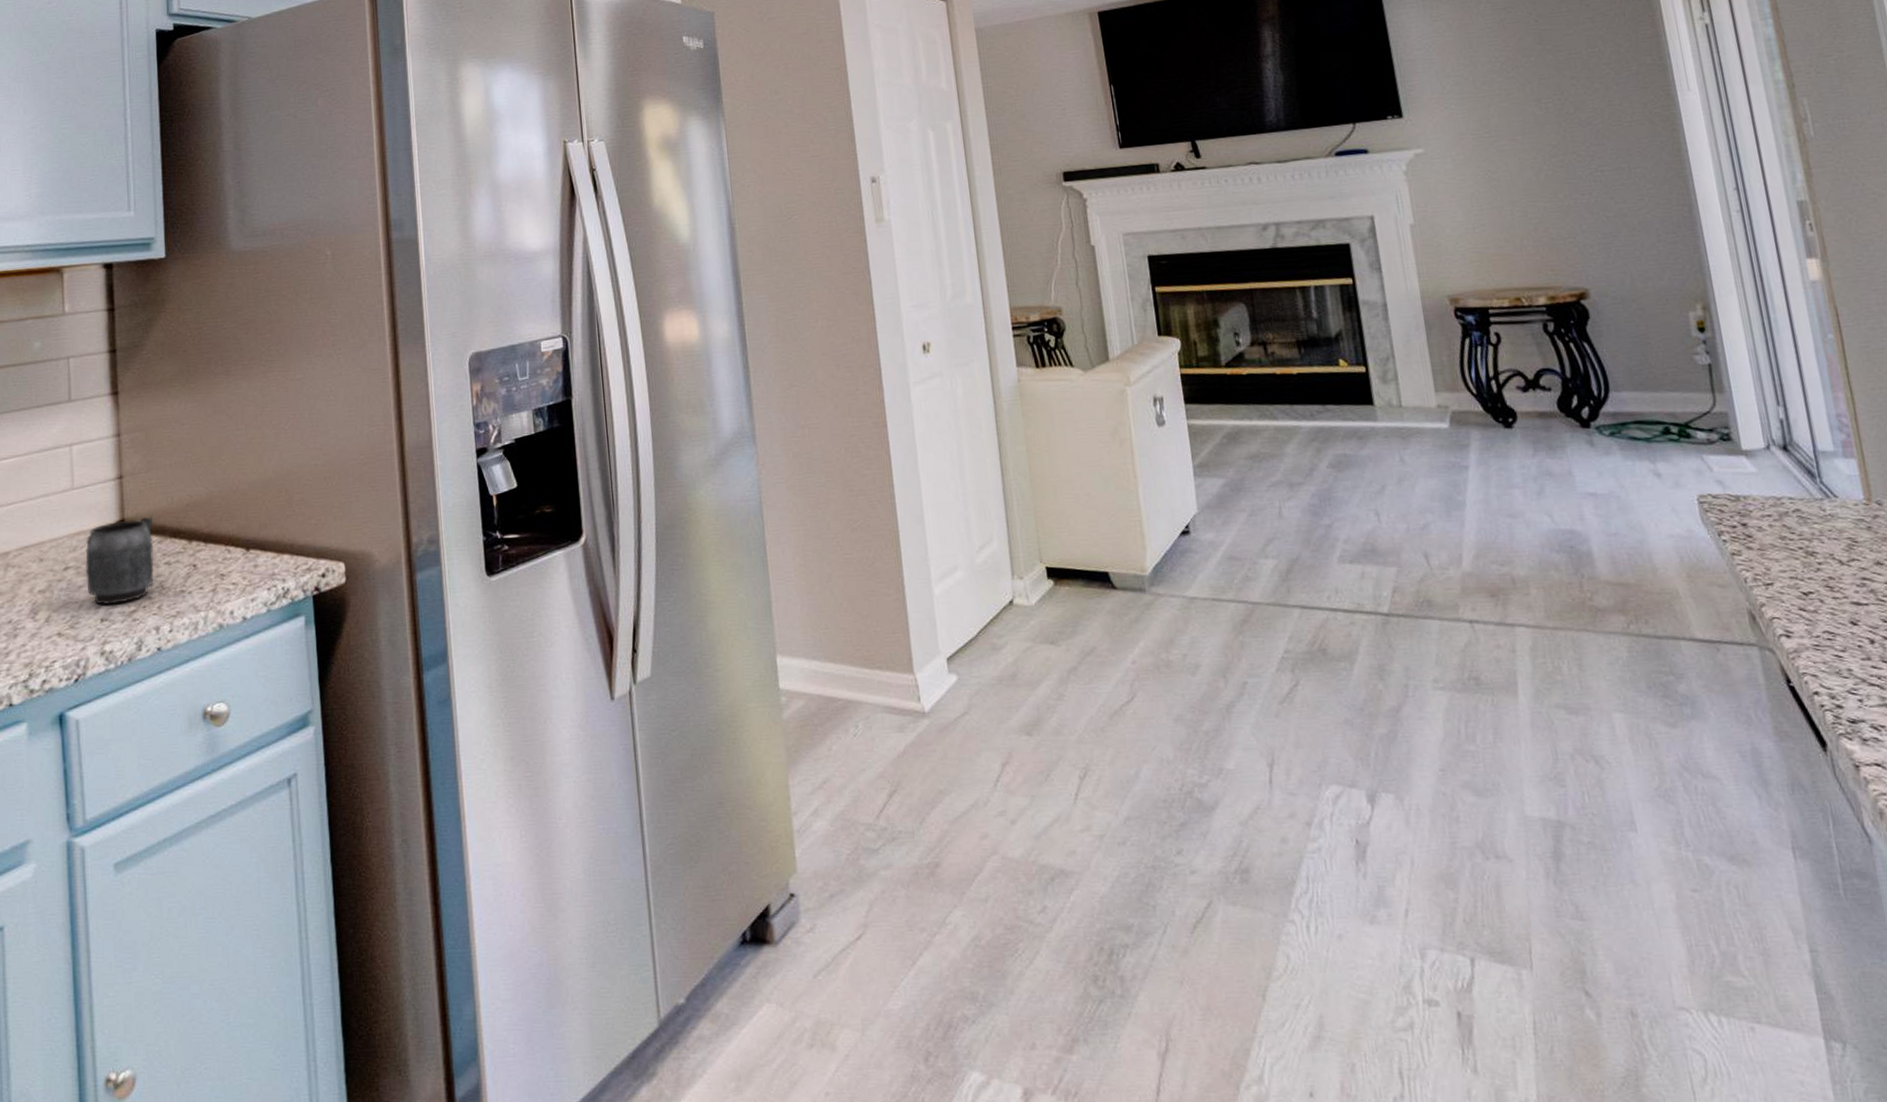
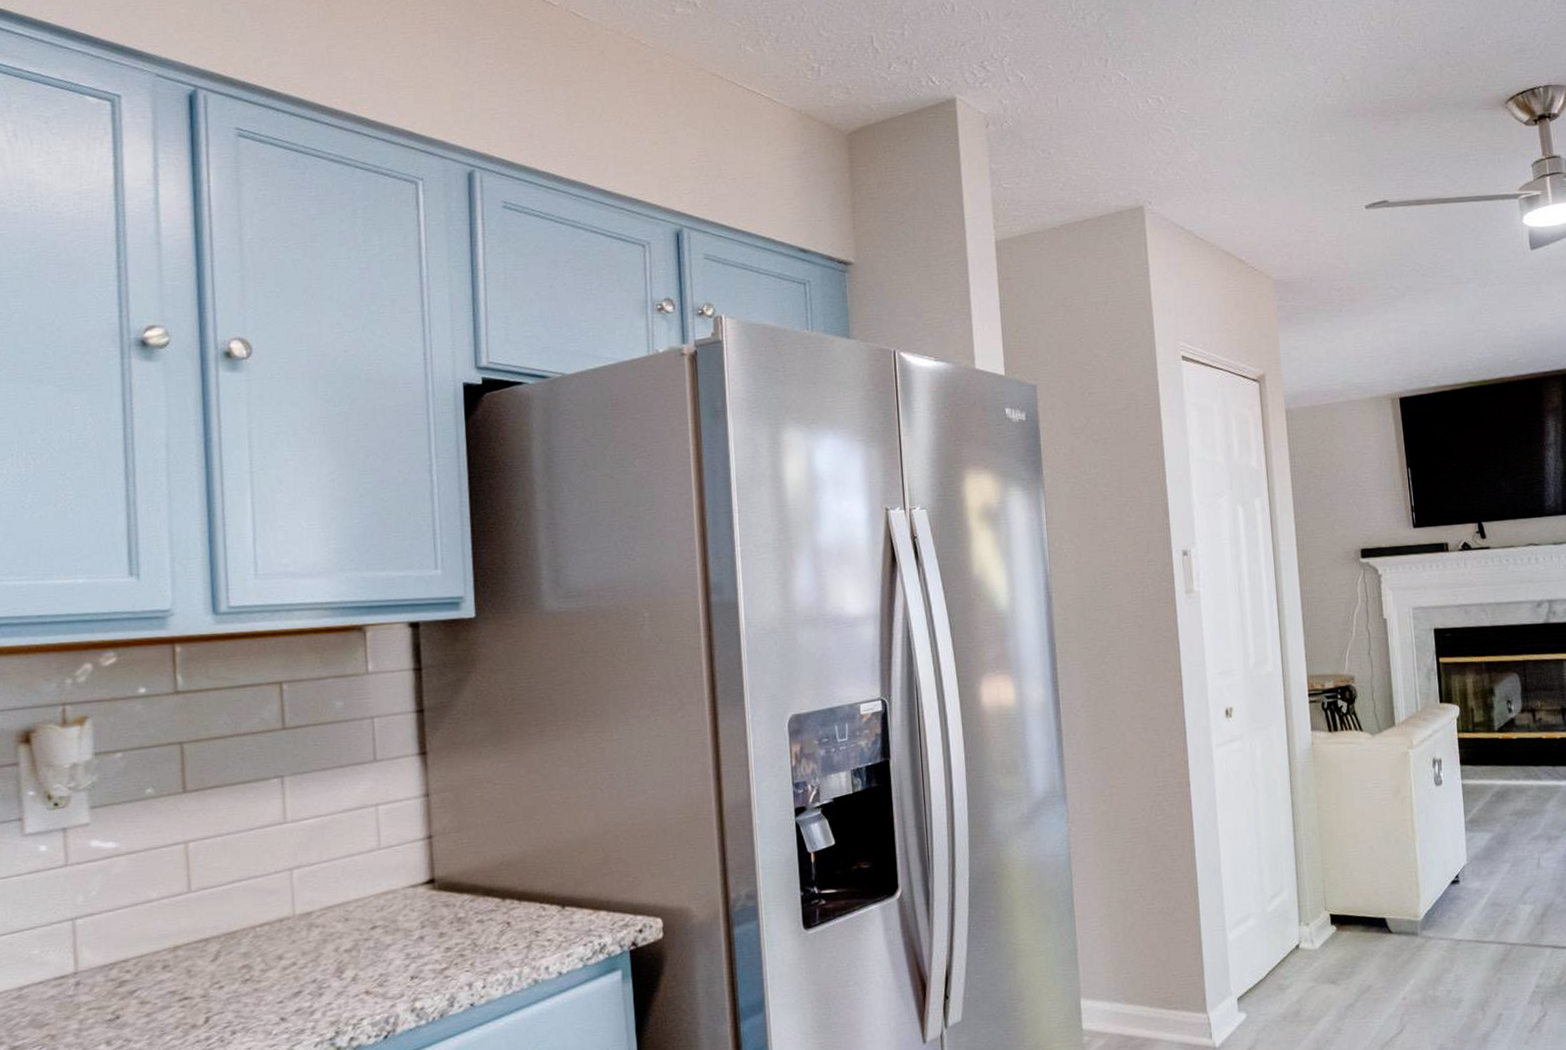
mug: present [85,516,154,605] -> none [393,875,466,963]

